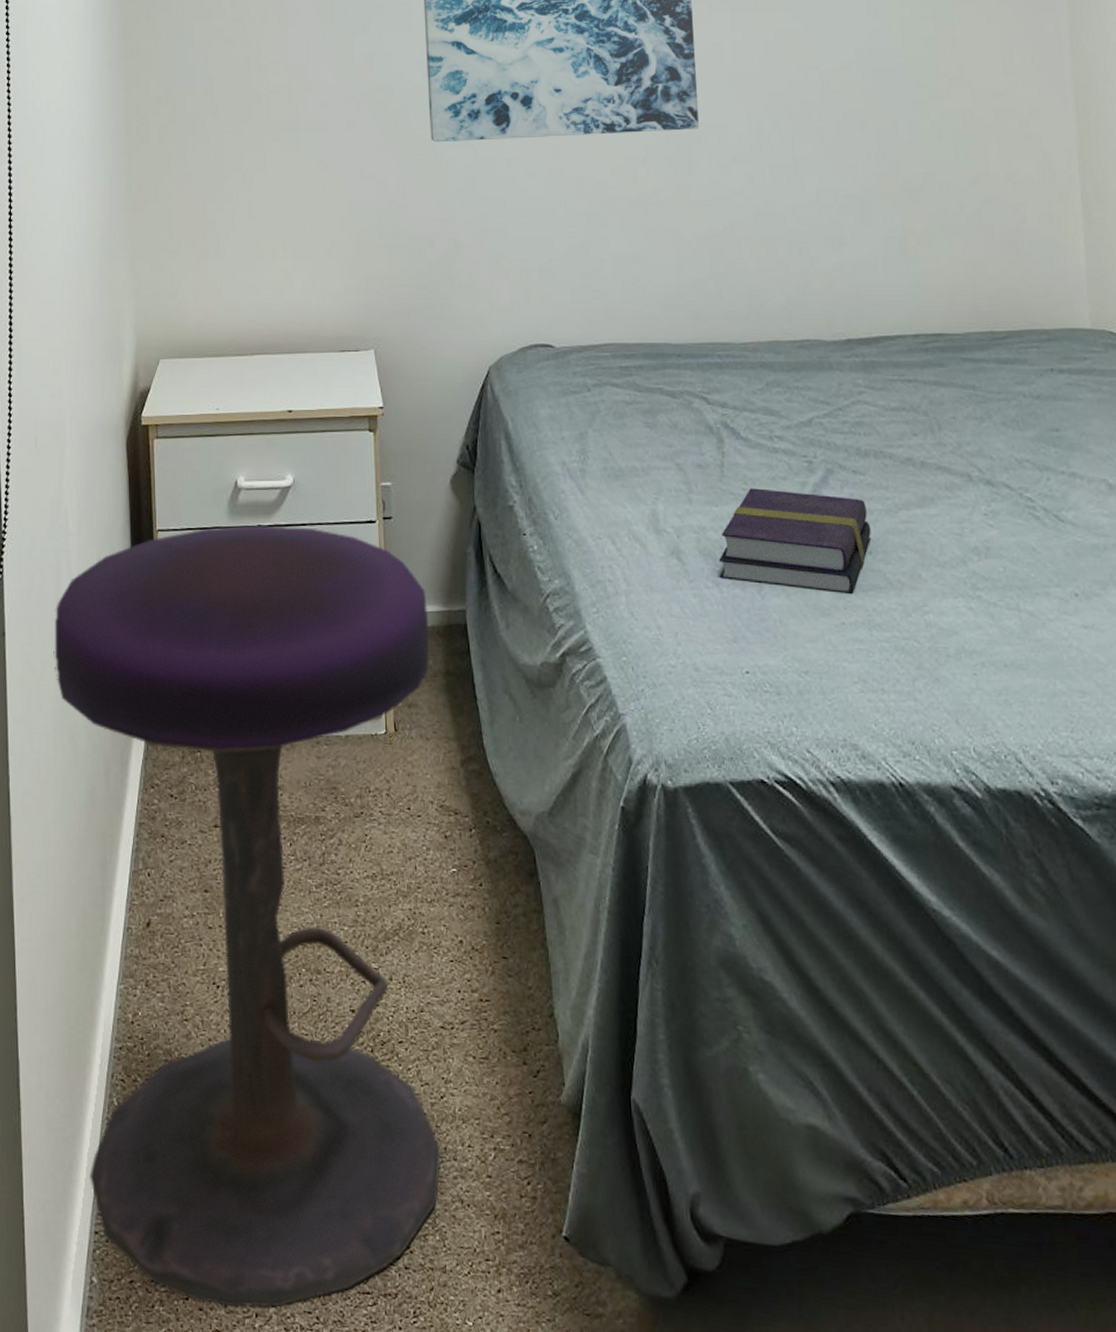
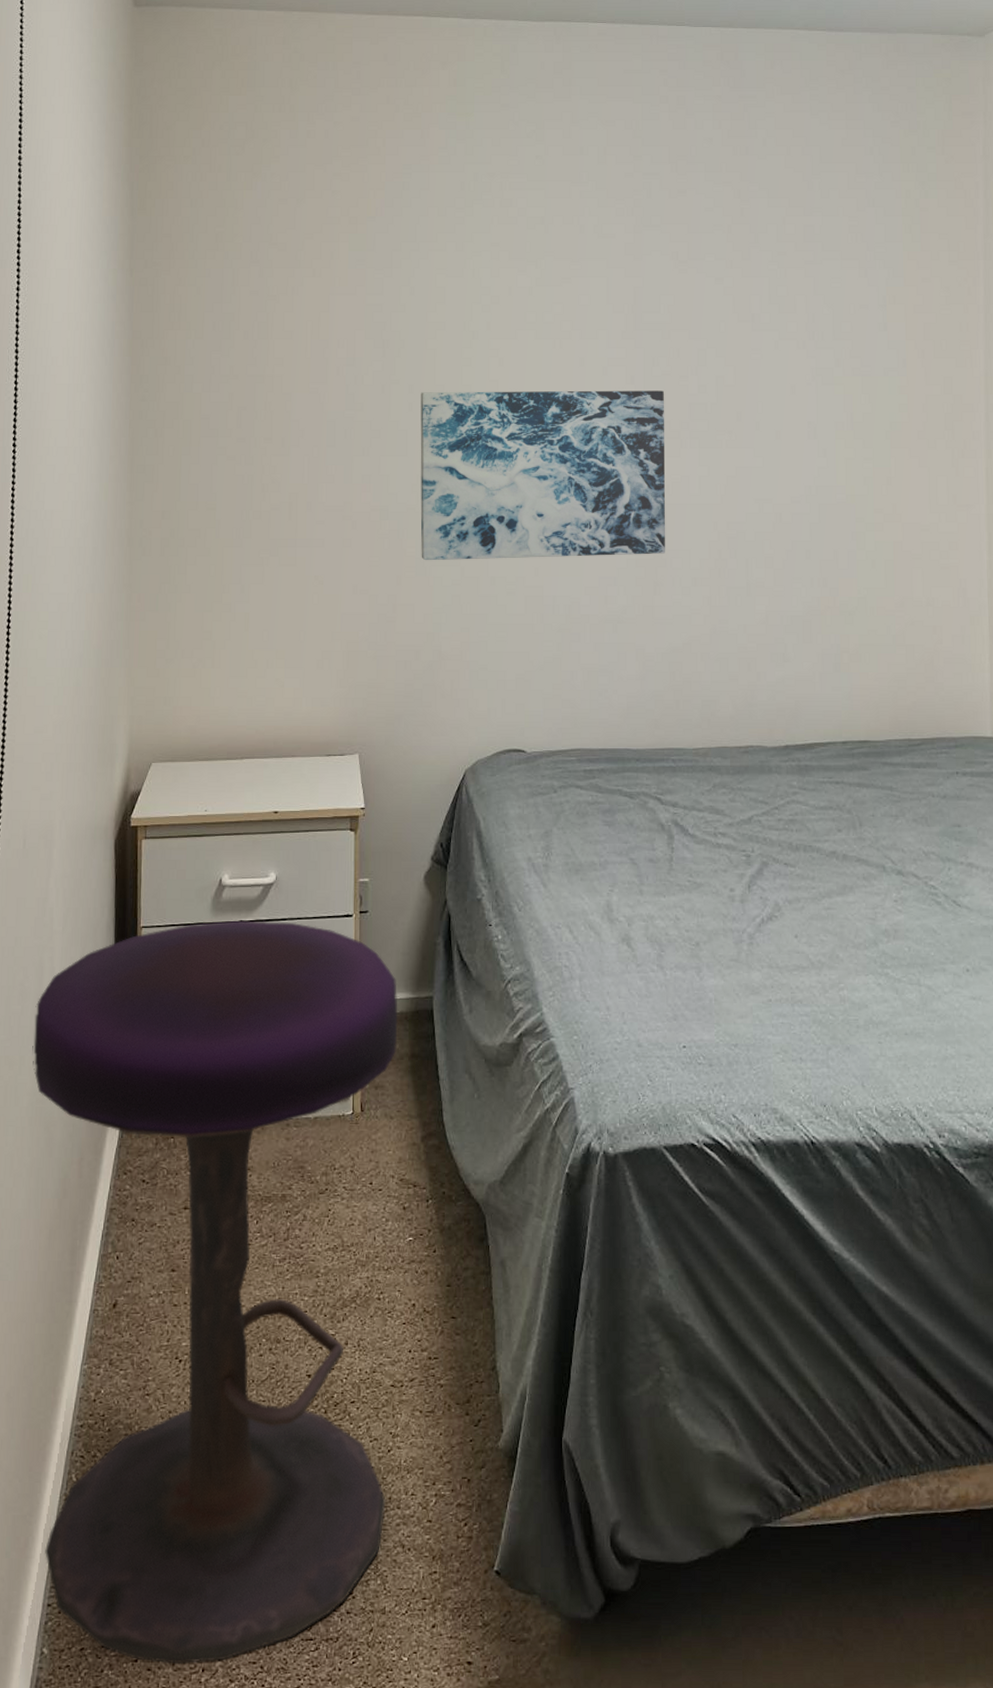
book: present [718,488,871,595] -> none [664,880,798,975]

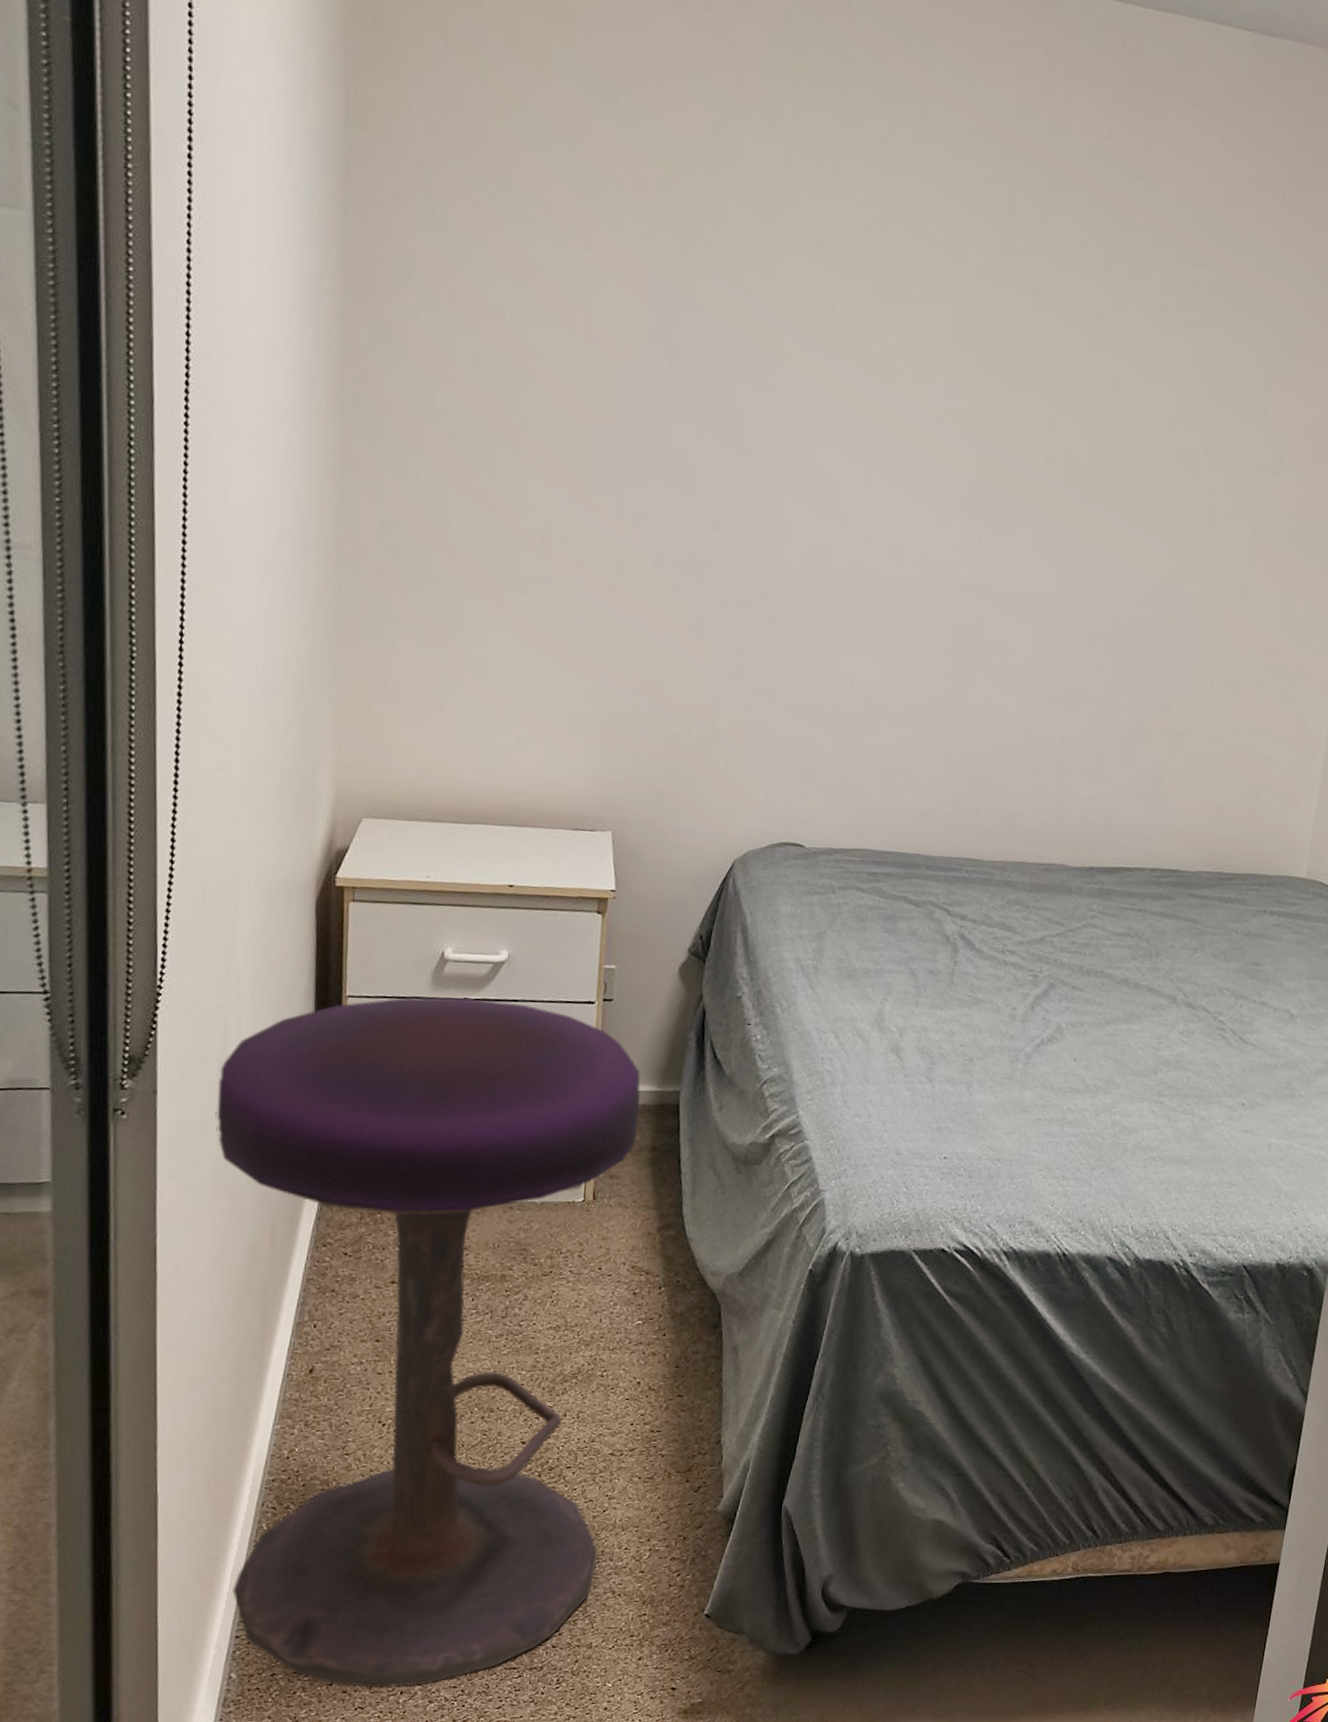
wall art: present [420,390,666,561] -> none [700,418,1004,646]

